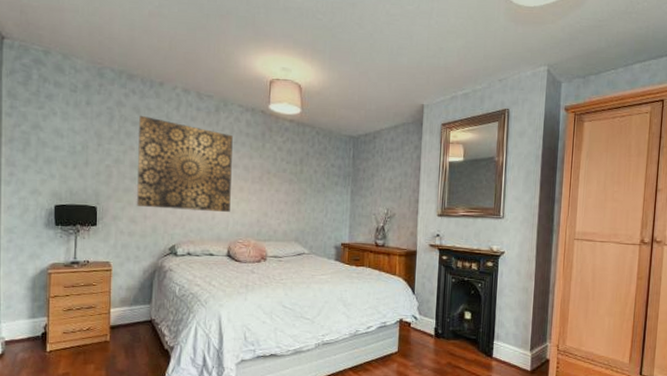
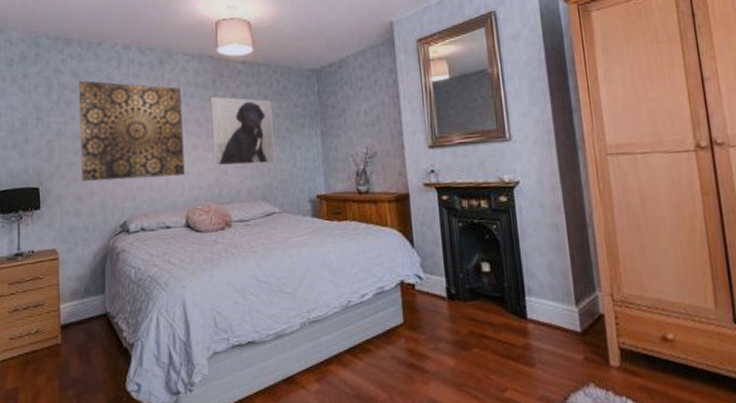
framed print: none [257,148,312,212] -> present [210,97,276,166]

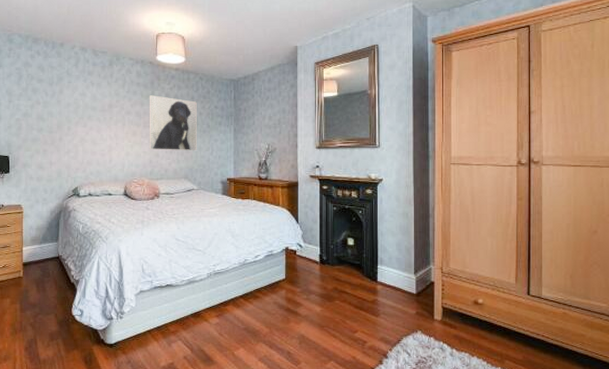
wall art: present [79,80,185,181] -> none [44,73,125,156]

